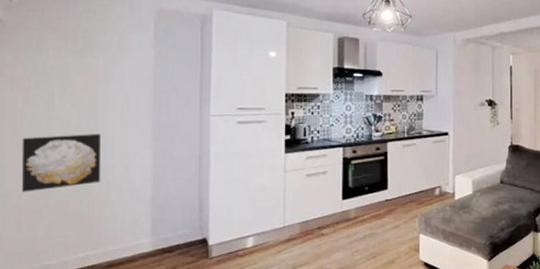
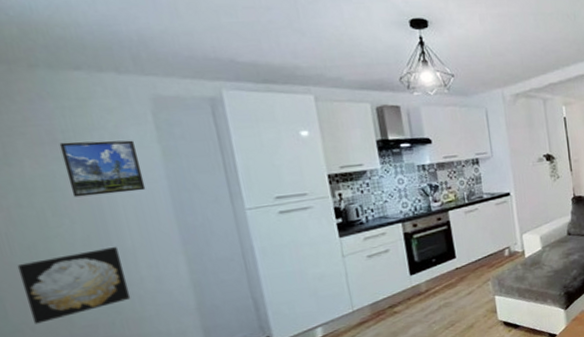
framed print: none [78,39,136,88] -> present [59,140,146,198]

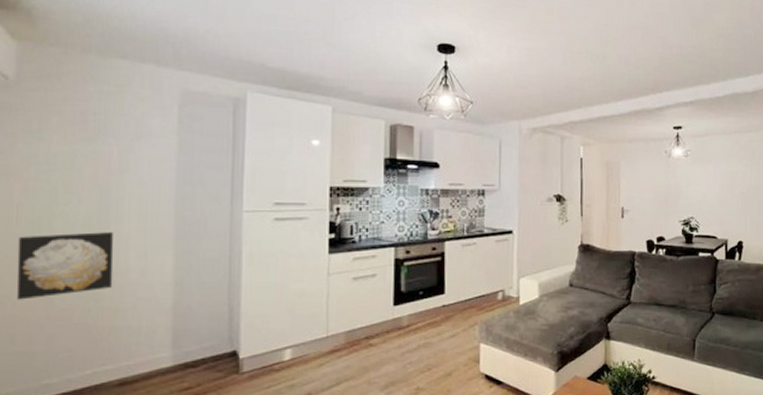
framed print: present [59,140,146,198] -> none [87,124,156,179]

